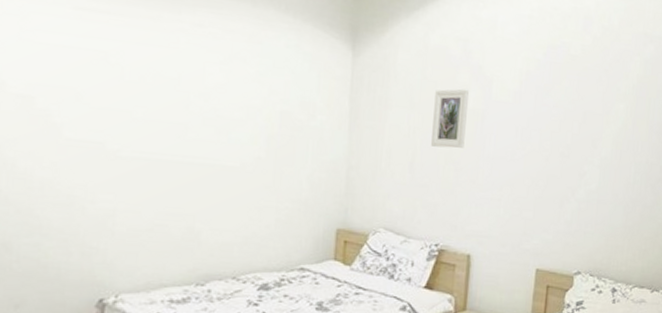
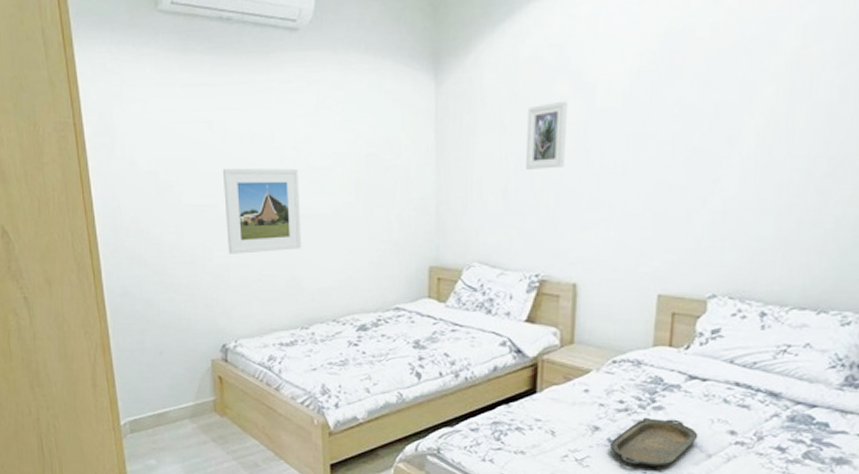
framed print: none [115,104,206,200] -> present [222,168,301,254]

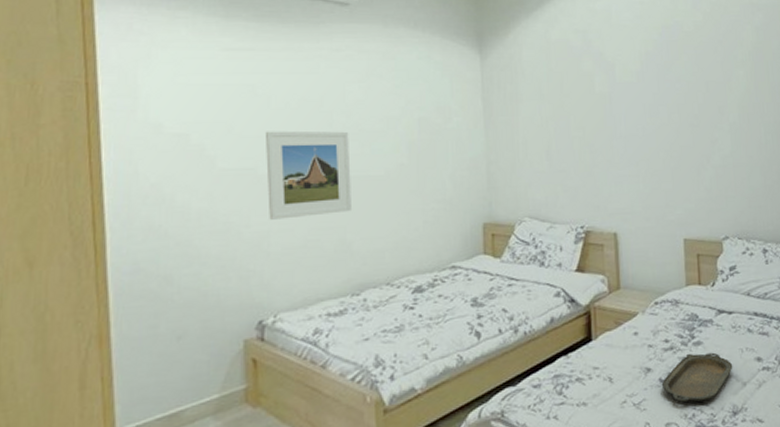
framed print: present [526,101,569,170] -> none [562,75,596,133]

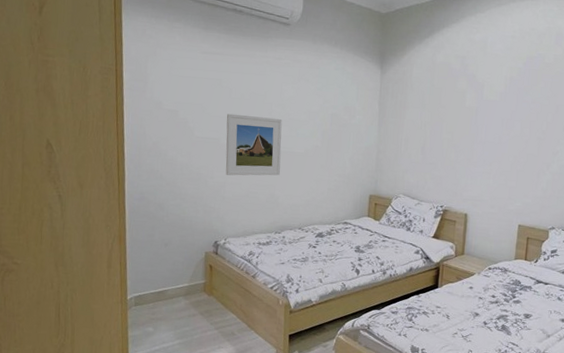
serving tray: present [661,352,733,402] -> none [485,307,542,343]

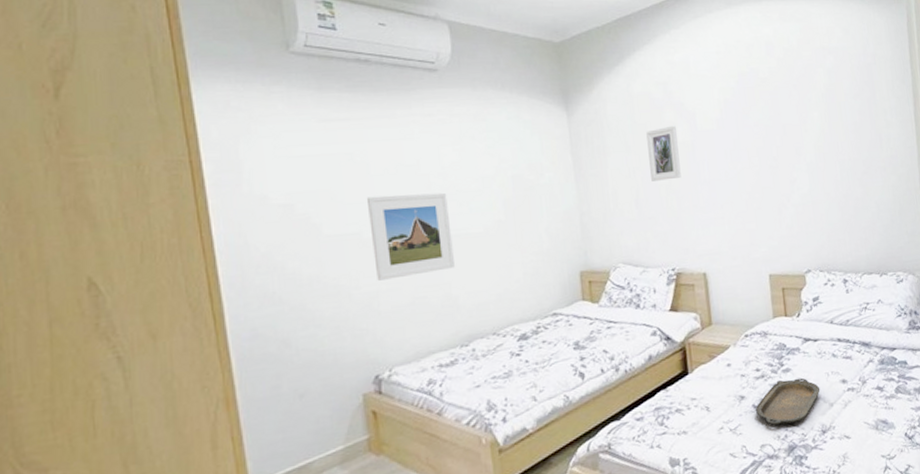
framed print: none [438,92,467,136] -> present [646,125,681,181]
serving tray: none [485,307,542,343] -> present [755,377,821,425]

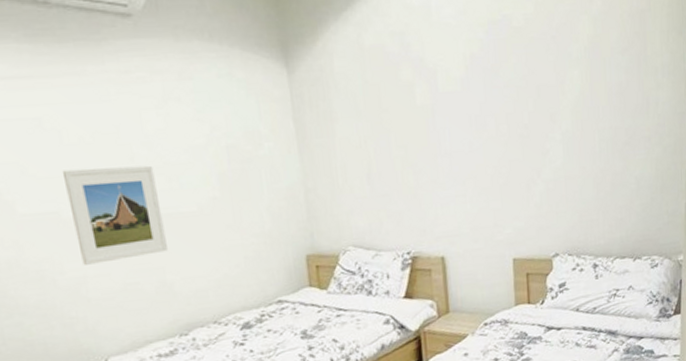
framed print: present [646,125,681,181] -> none [379,86,419,153]

